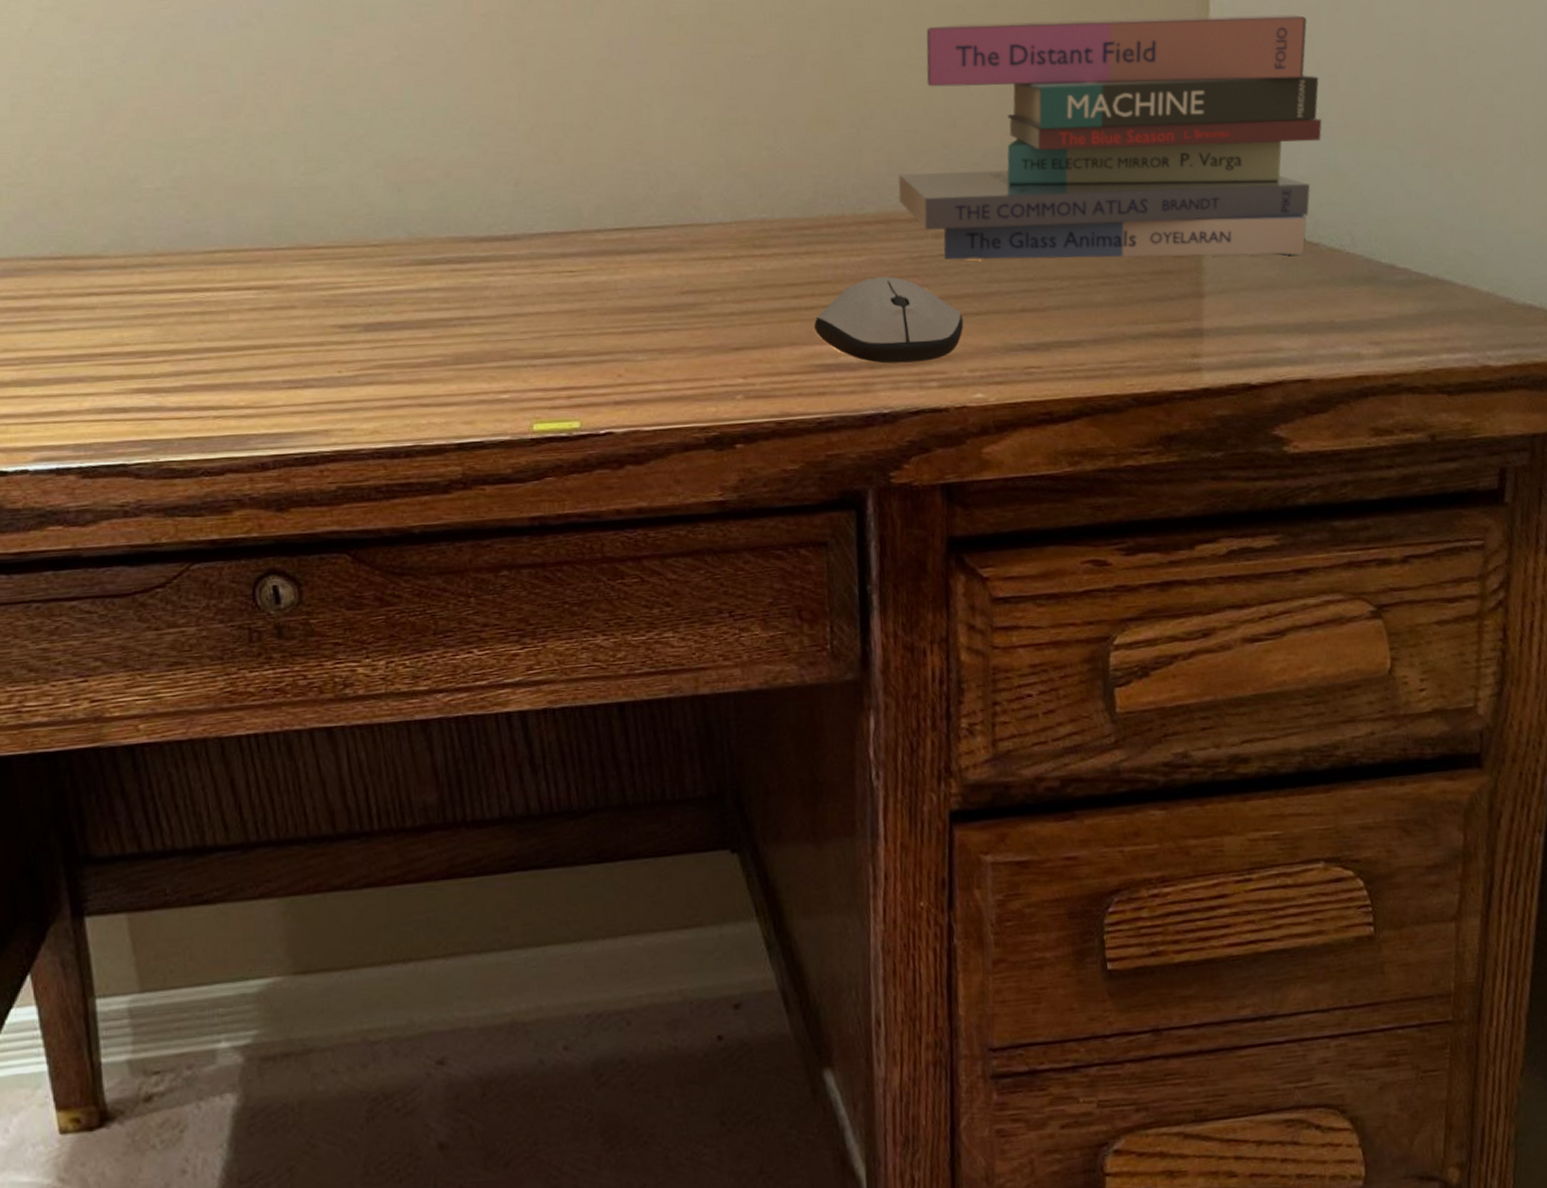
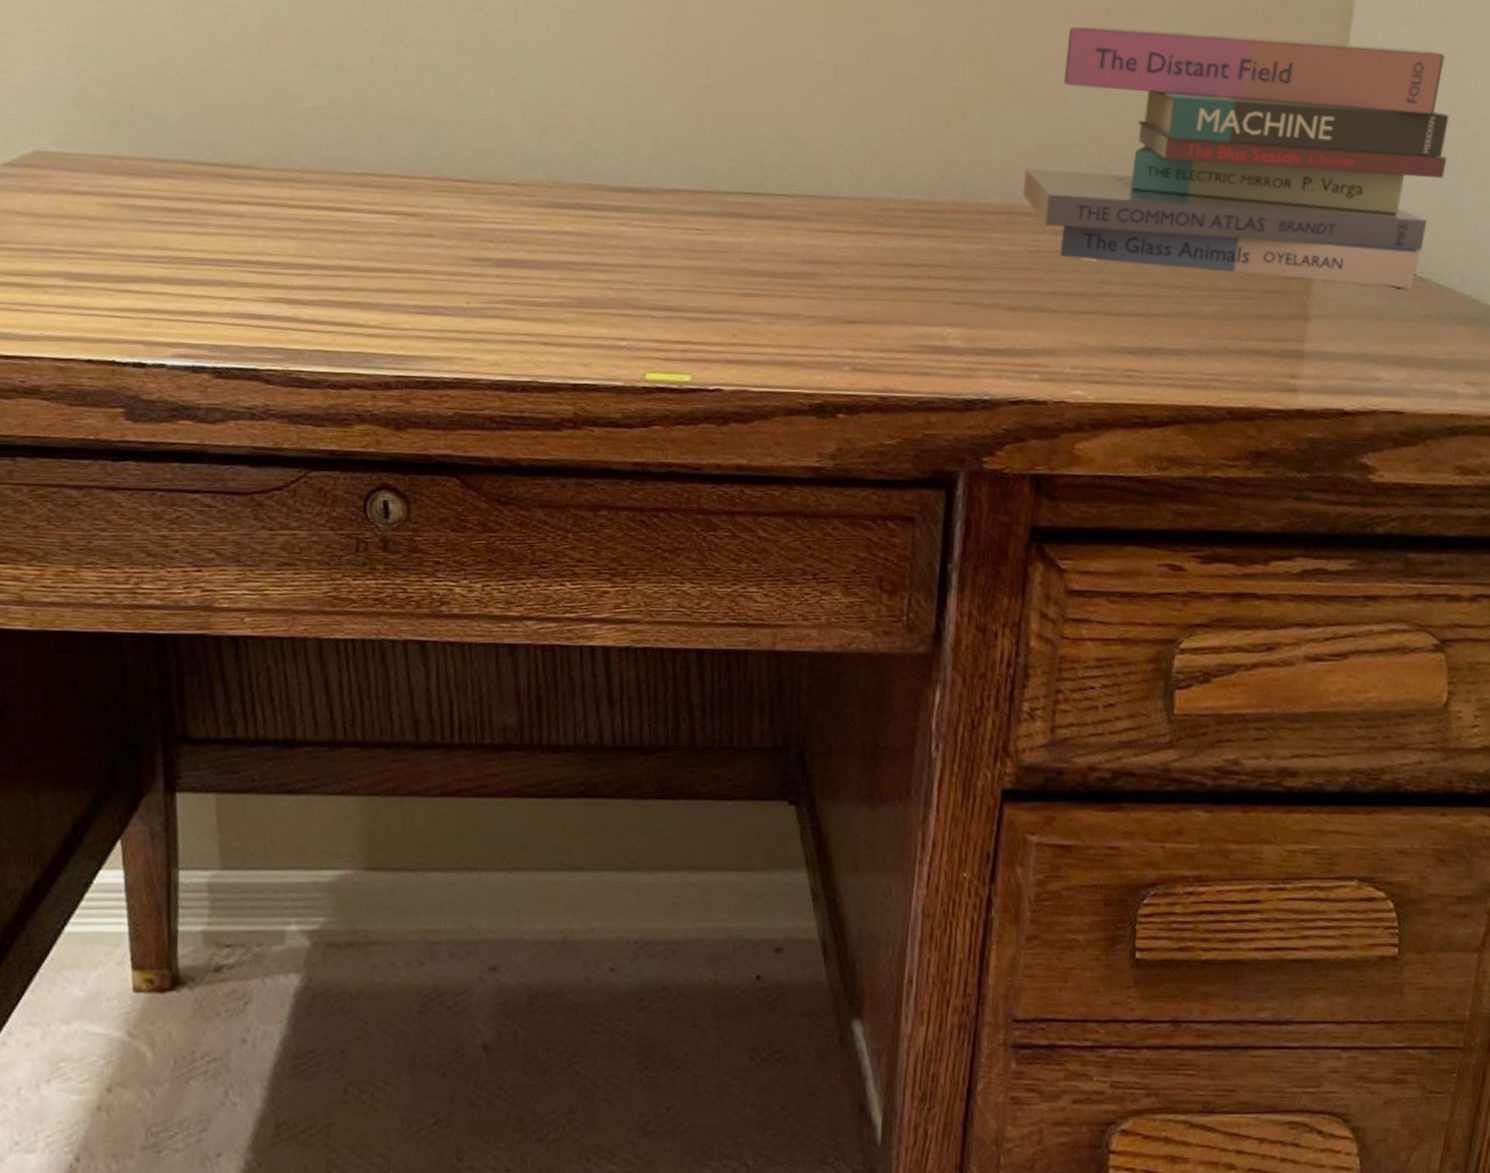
computer mouse: present [814,276,964,364] -> none [927,266,1072,354]

